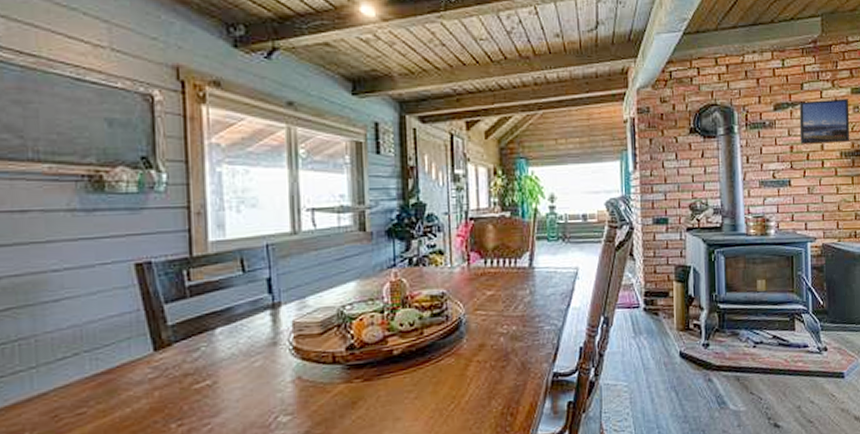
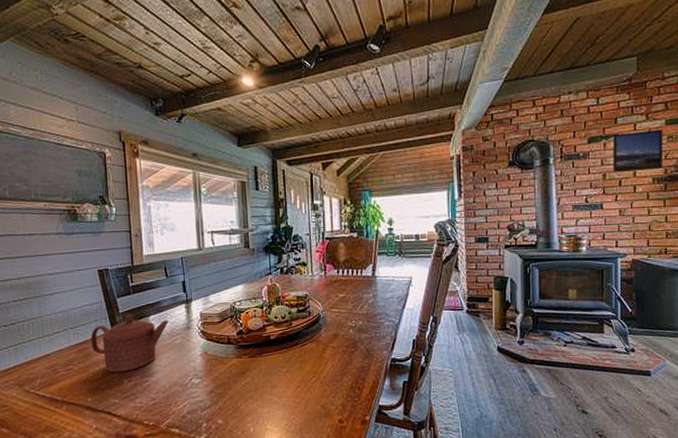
teapot: none [118,327,245,415] -> present [90,314,169,373]

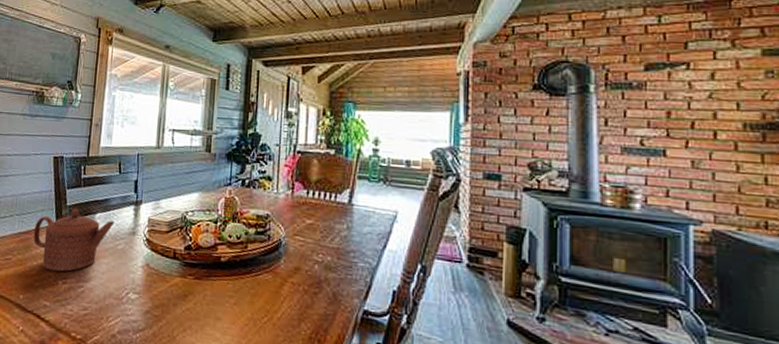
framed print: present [612,129,663,172] -> none [681,60,760,112]

